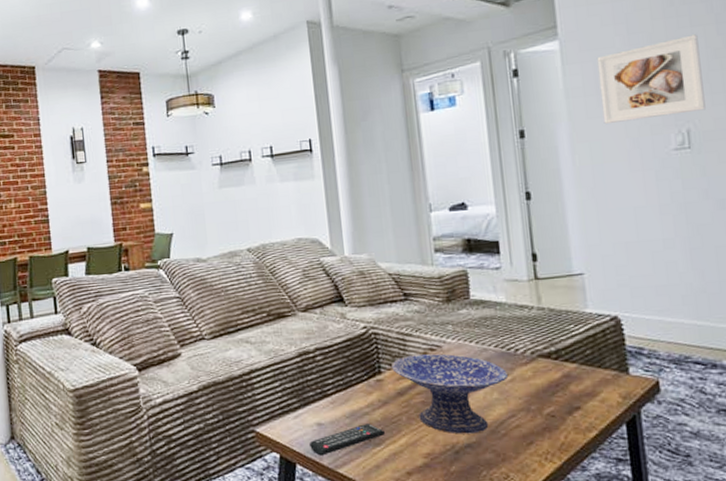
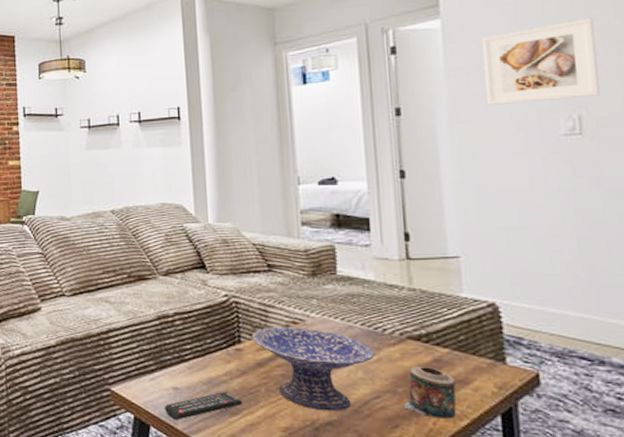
candle: none [536,383,586,432] -> present [403,367,457,419]

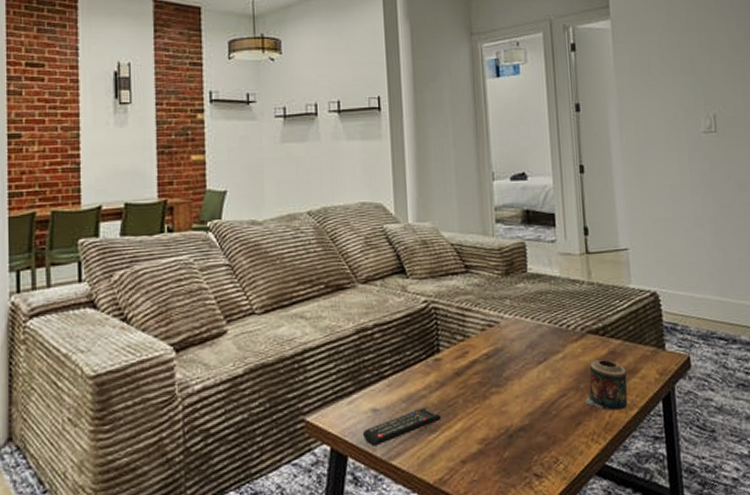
decorative bowl: present [252,327,375,412] -> none [450,330,561,417]
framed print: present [481,18,600,105] -> none [642,27,728,103]

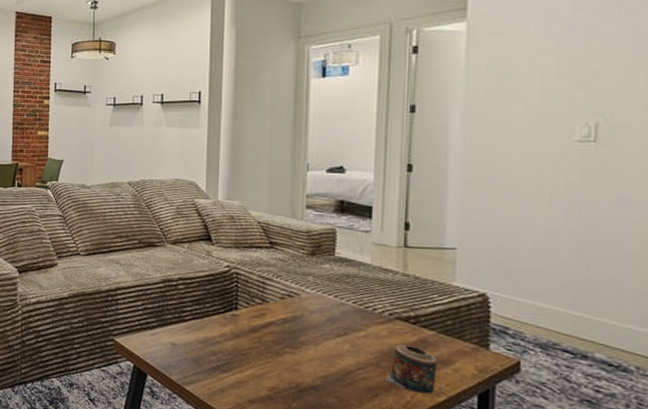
remote control: present [363,408,442,446] -> none [162,351,235,372]

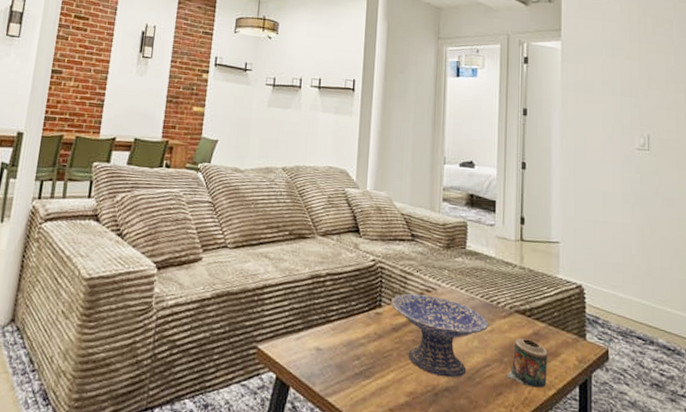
decorative bowl: none [249,298,363,378] -> present [391,293,489,378]

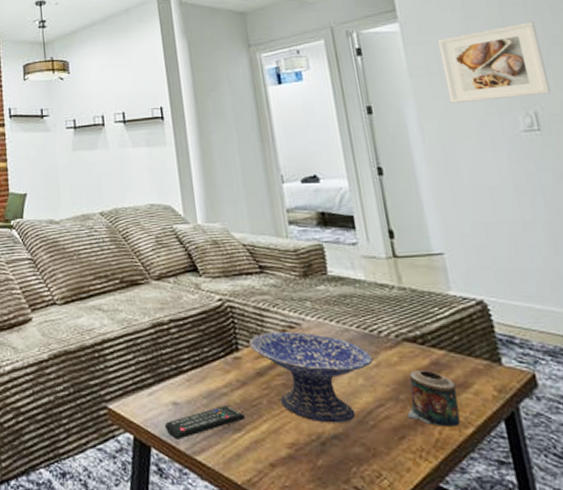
remote control: none [306,354,377,382] -> present [165,406,246,440]
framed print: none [588,59,662,122] -> present [437,21,551,103]

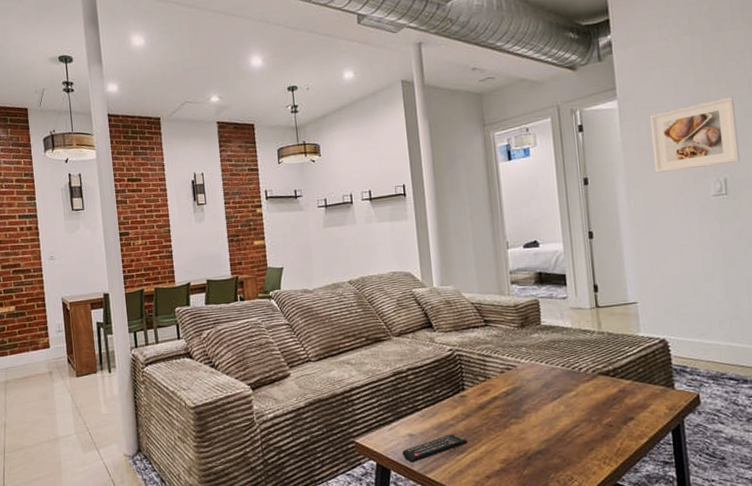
decorative bowl: present [249,332,374,423] -> none [474,372,574,442]
candle: present [407,371,461,427] -> none [597,397,638,439]

